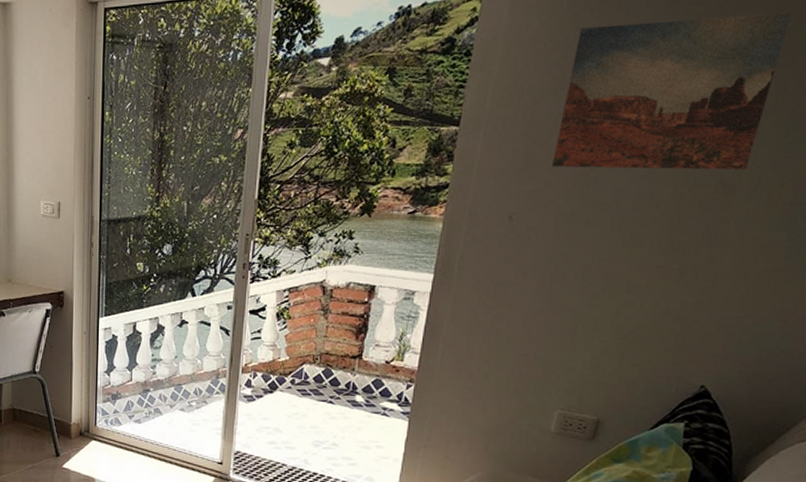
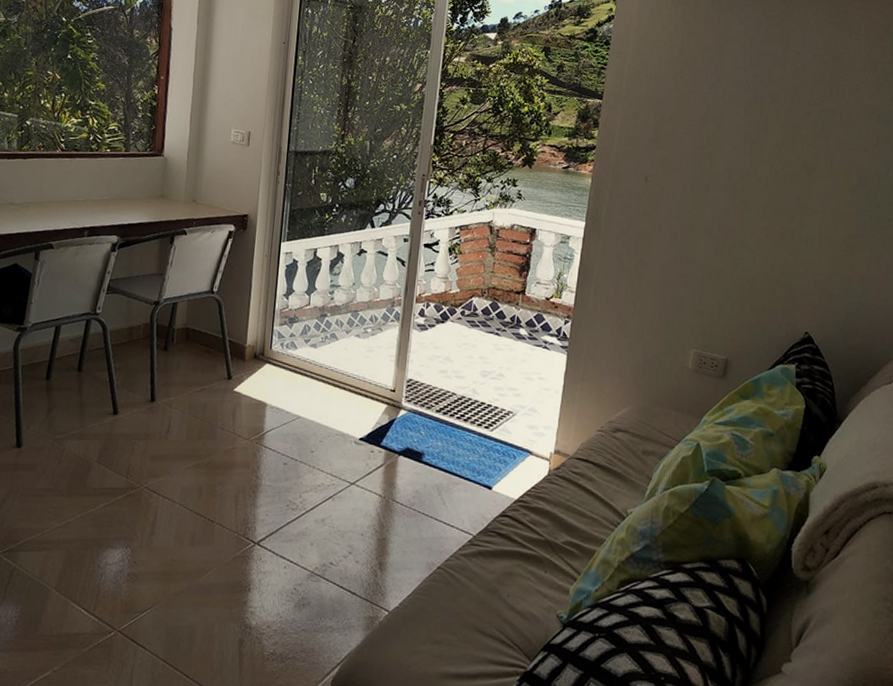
wall art: present [551,11,793,171] -> none [676,34,842,156]

